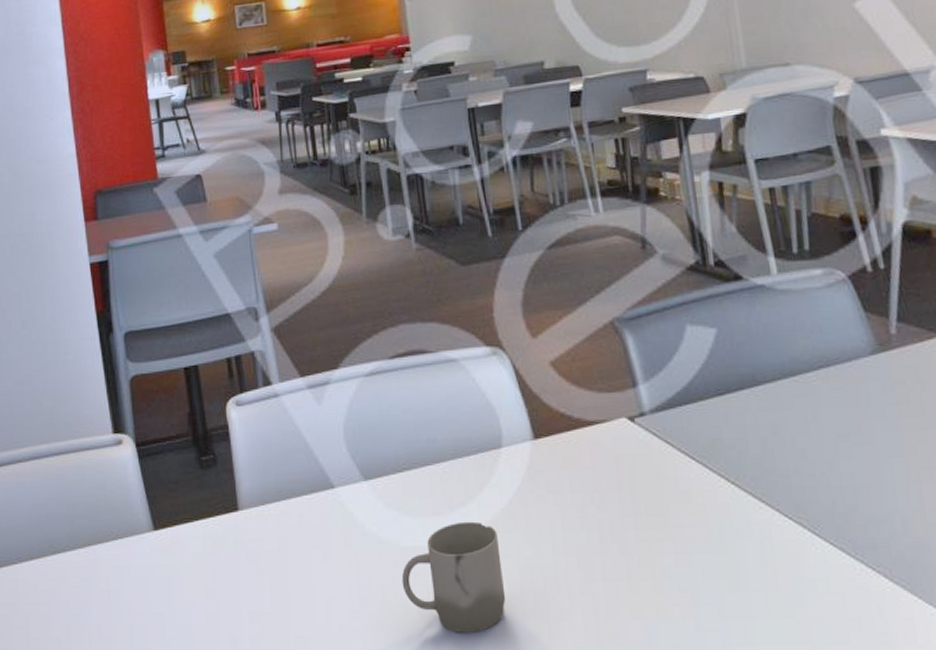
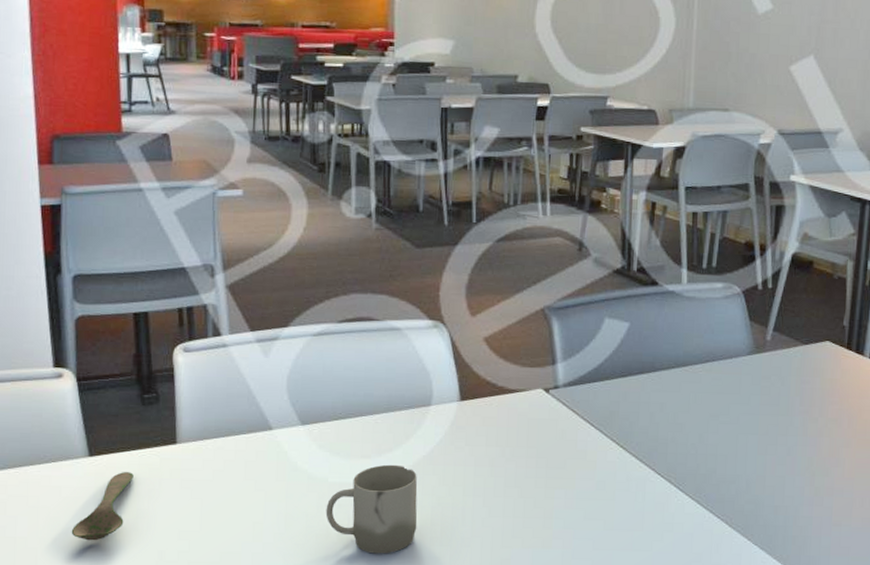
spoon: none [142,546,199,628] -> present [71,472,134,541]

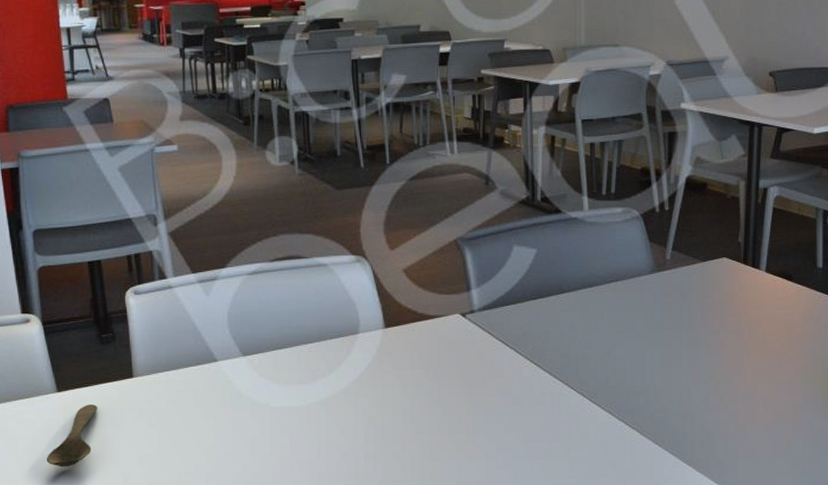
cup: present [325,464,418,554] -> none [269,389,353,470]

